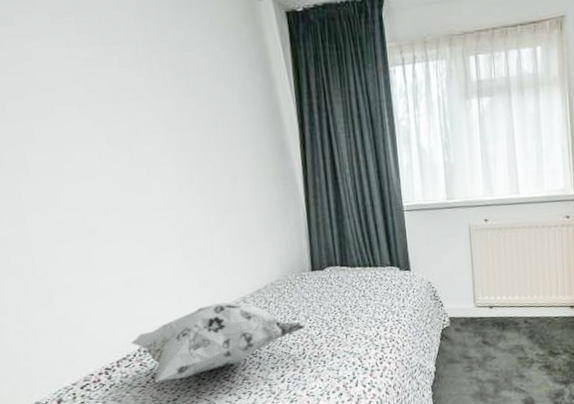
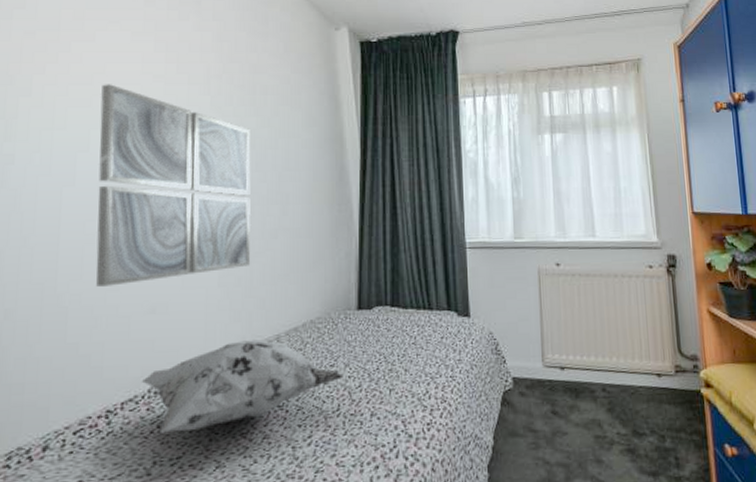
wall art: none [32,71,210,267] -> present [96,84,251,287]

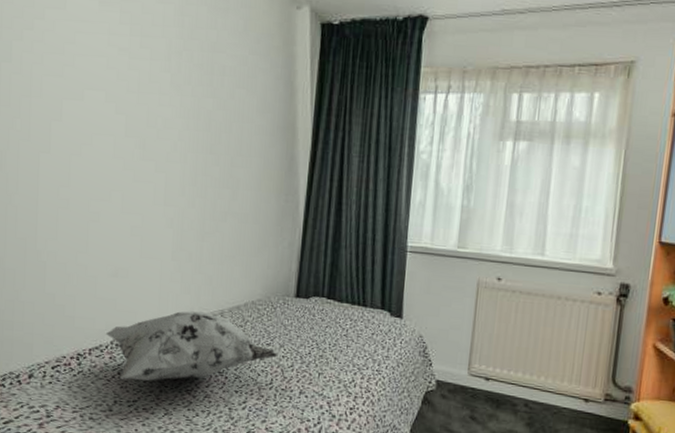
wall art: present [96,84,251,287] -> none [68,54,207,249]

